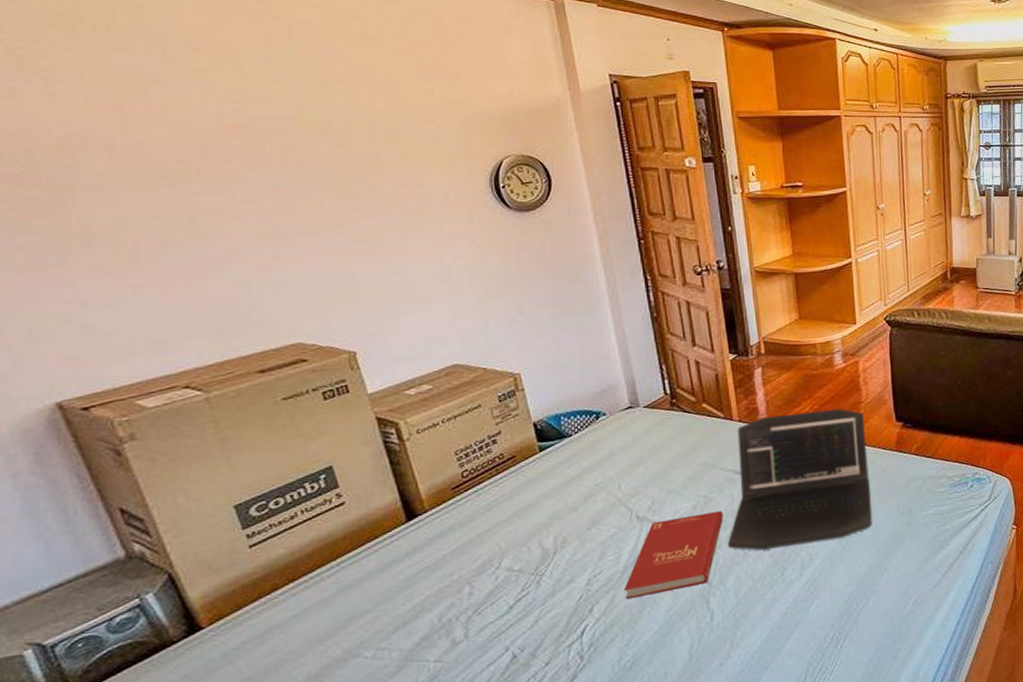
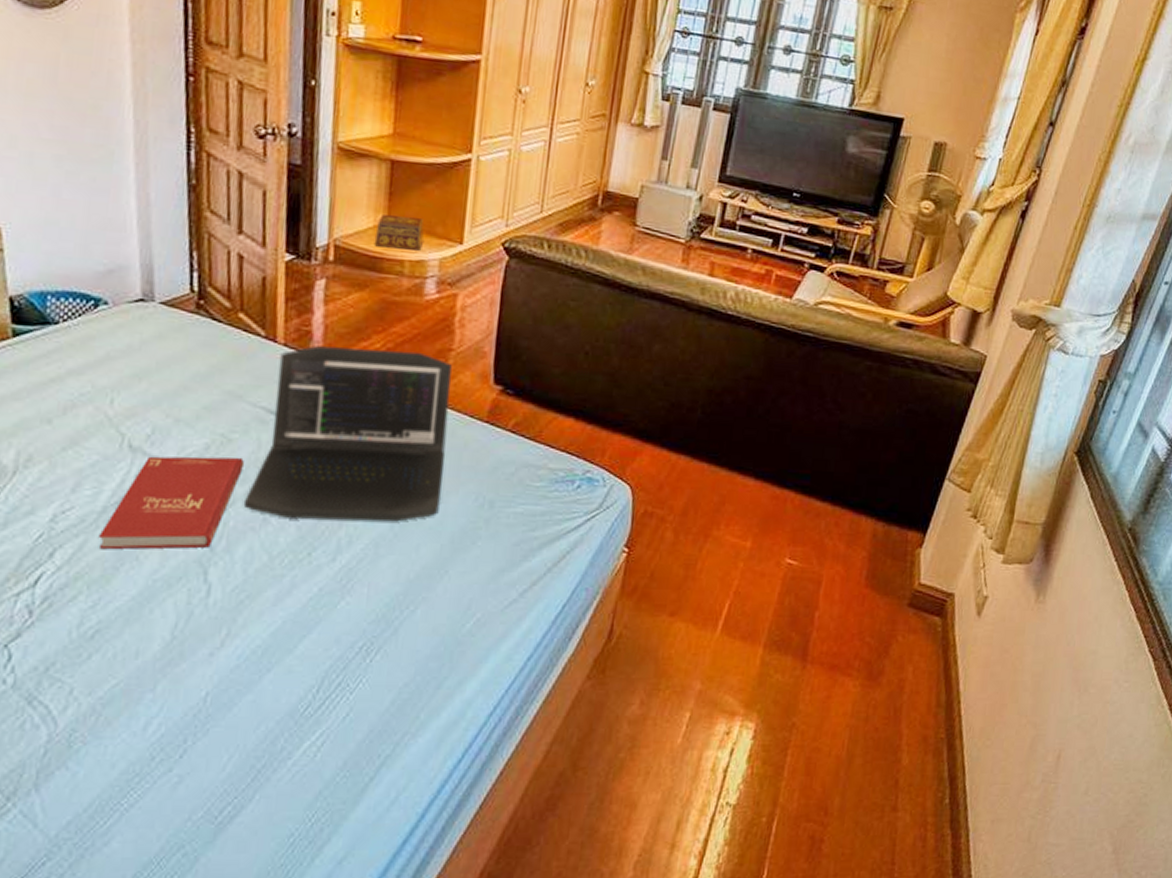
decorative box: none [792,311,827,337] -> present [374,215,425,251]

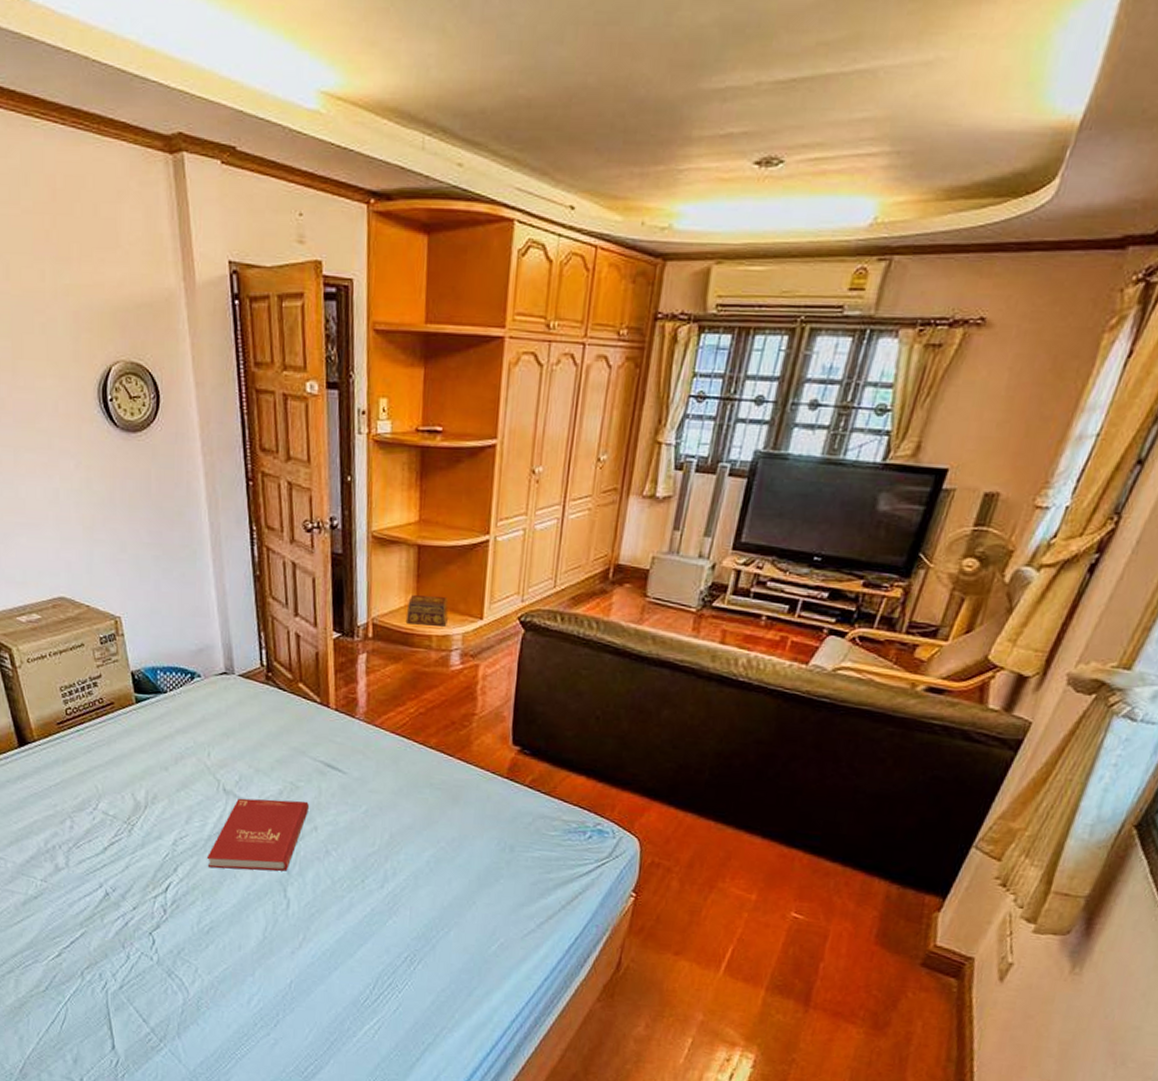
laptop: present [243,345,452,522] -> none [310,710,475,859]

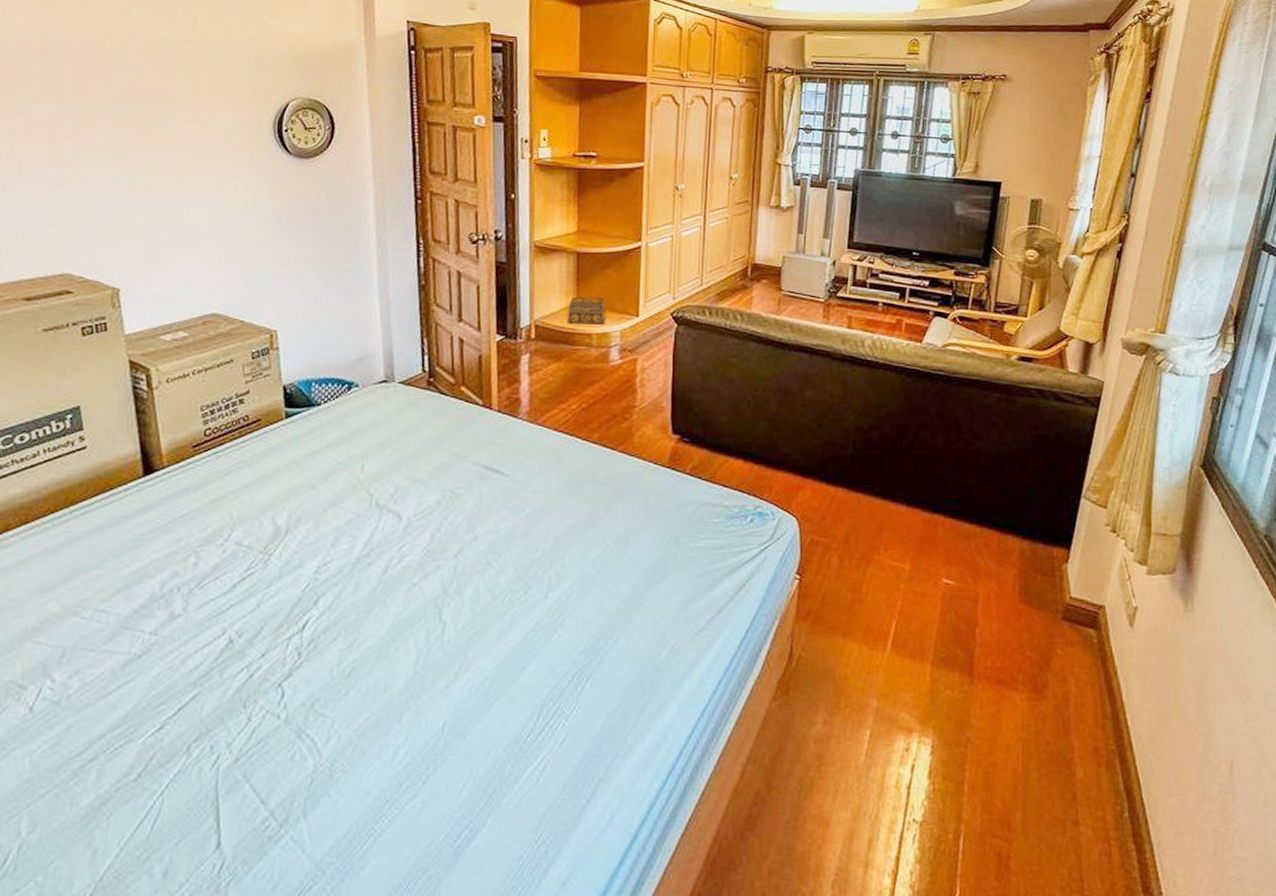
book: present [207,798,309,871] -> none [354,509,469,596]

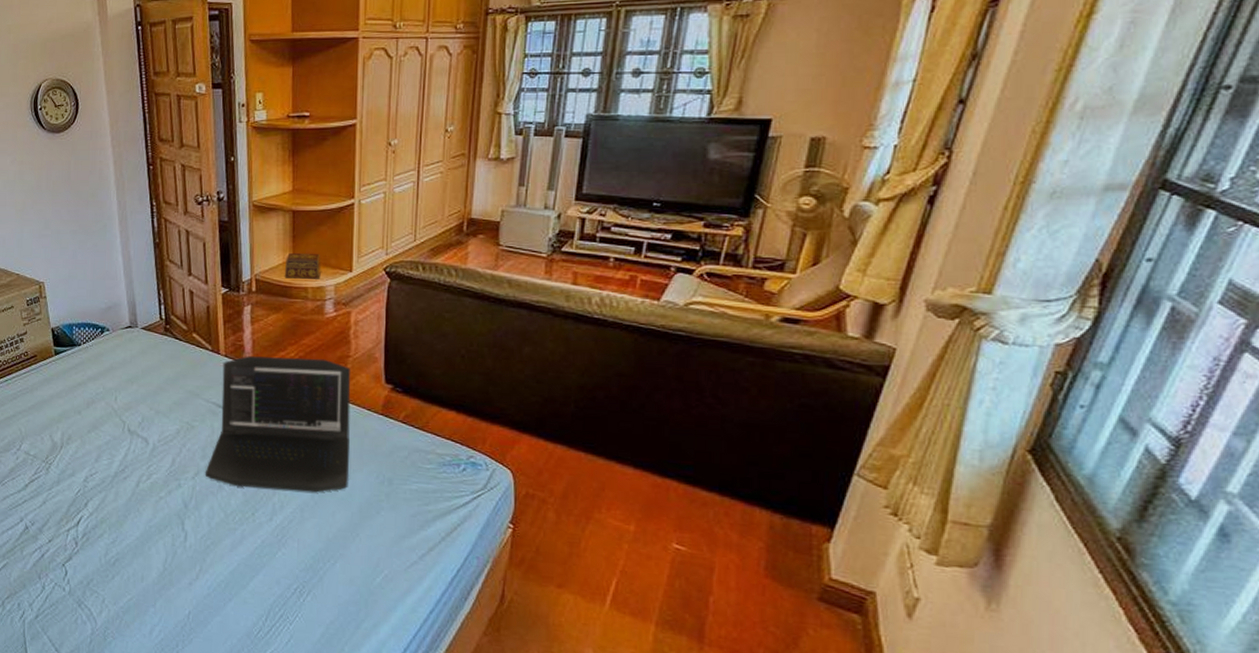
laptop: none [469,410,637,561] -> present [205,356,351,493]

